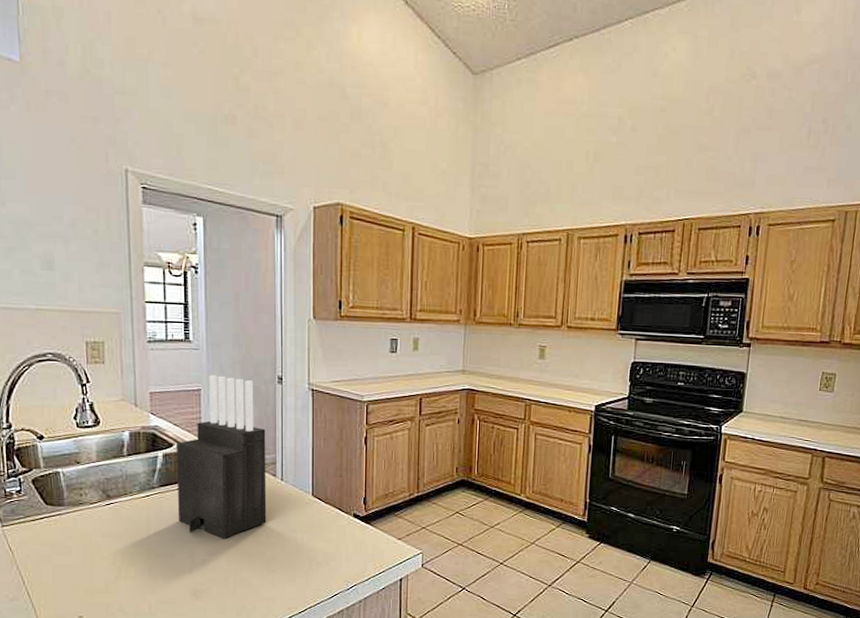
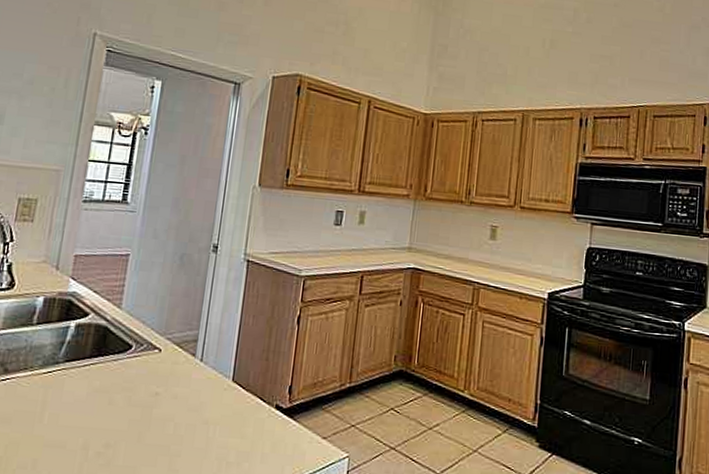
knife block: present [177,375,267,538] -> none [79,239,192,428]

